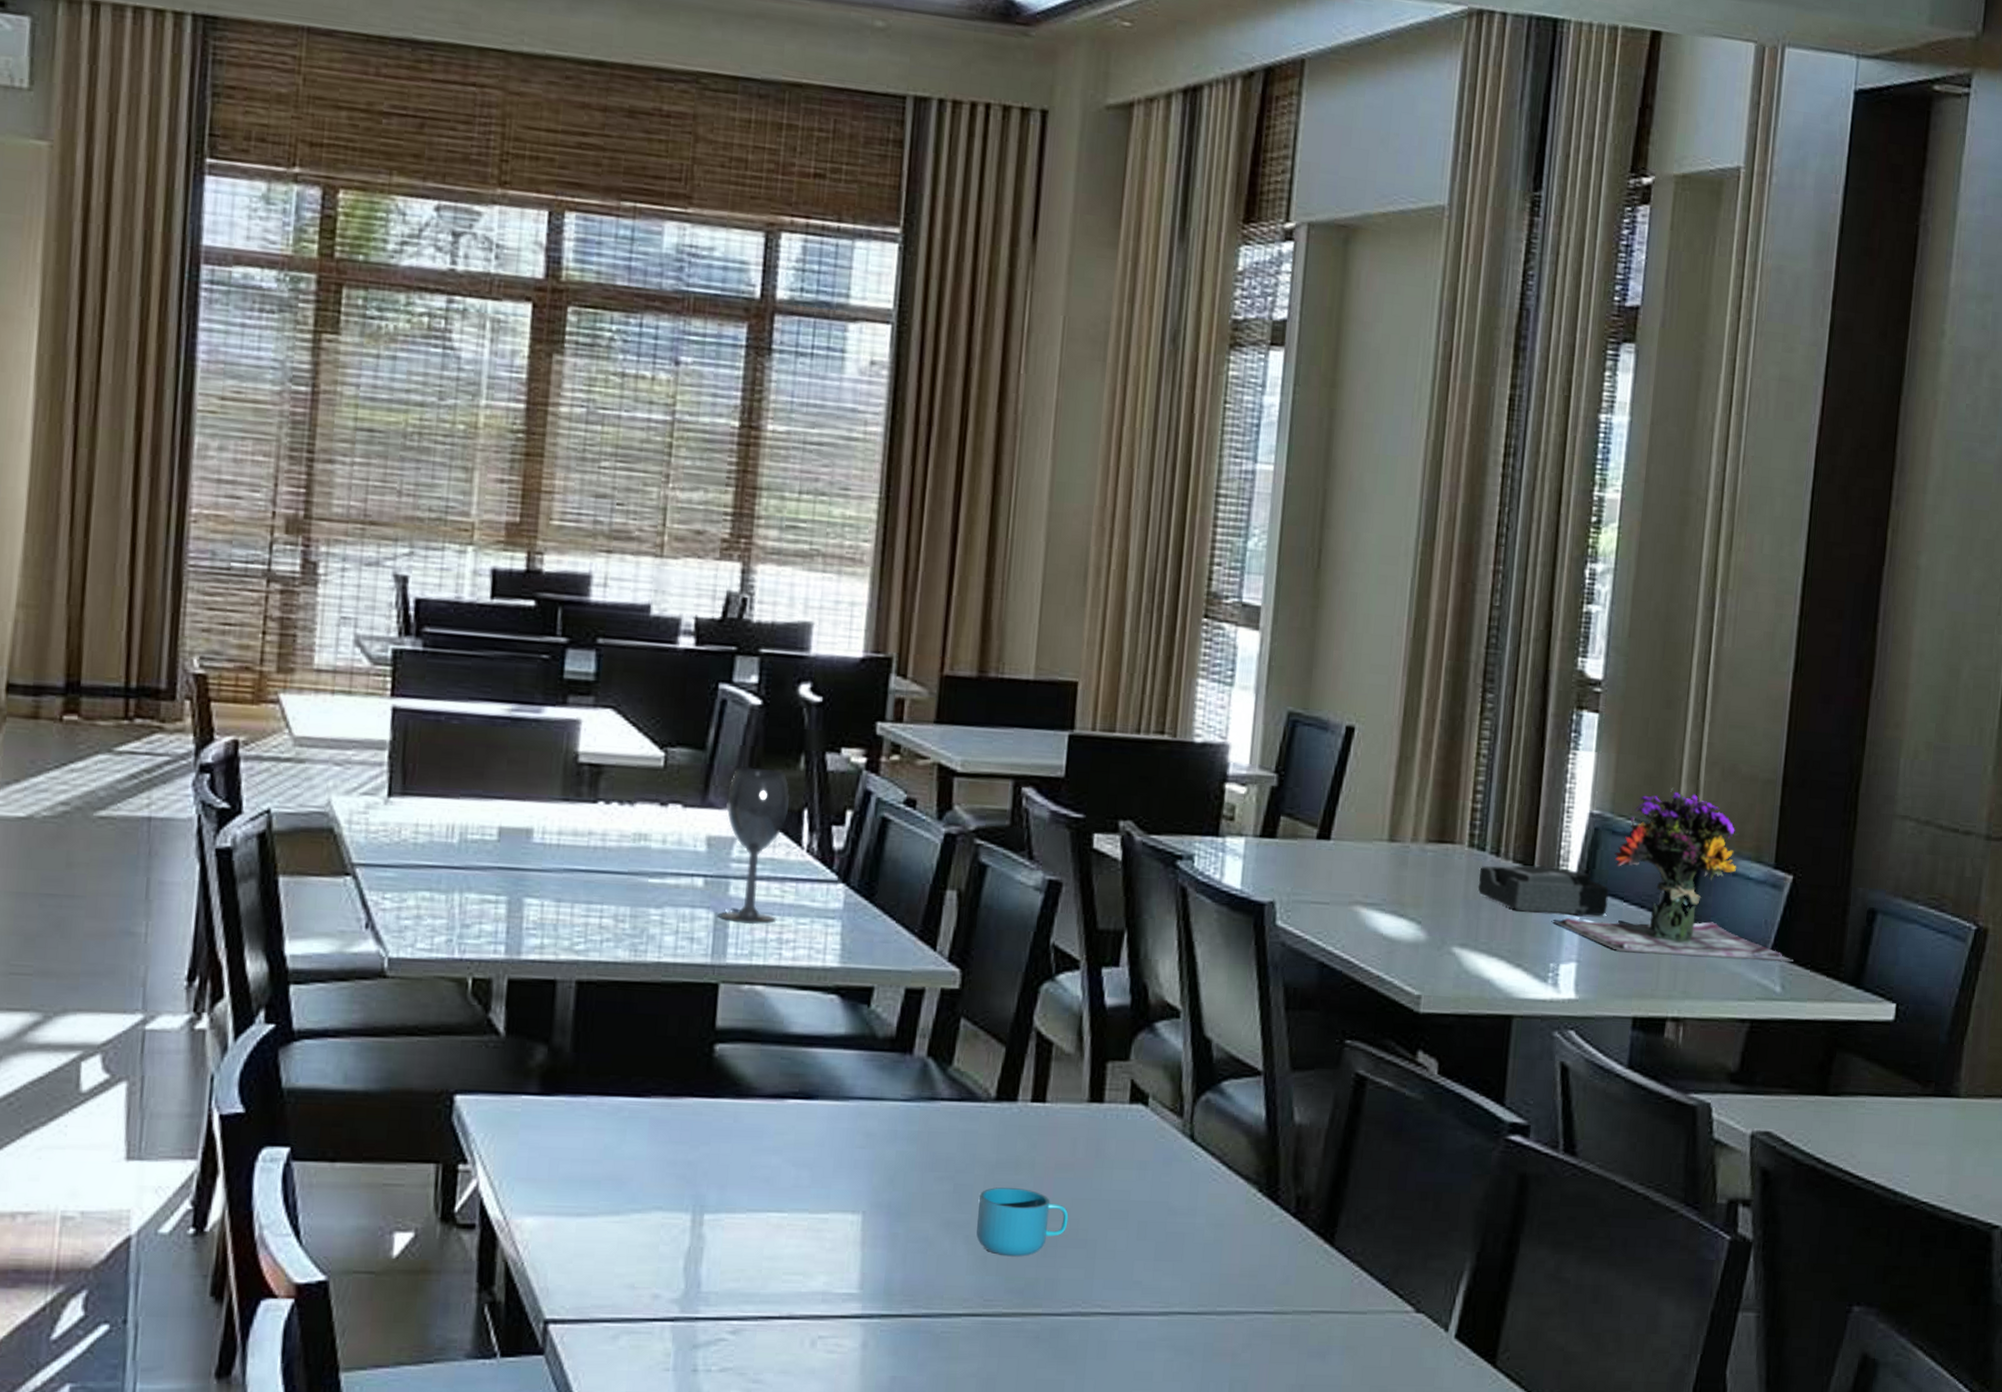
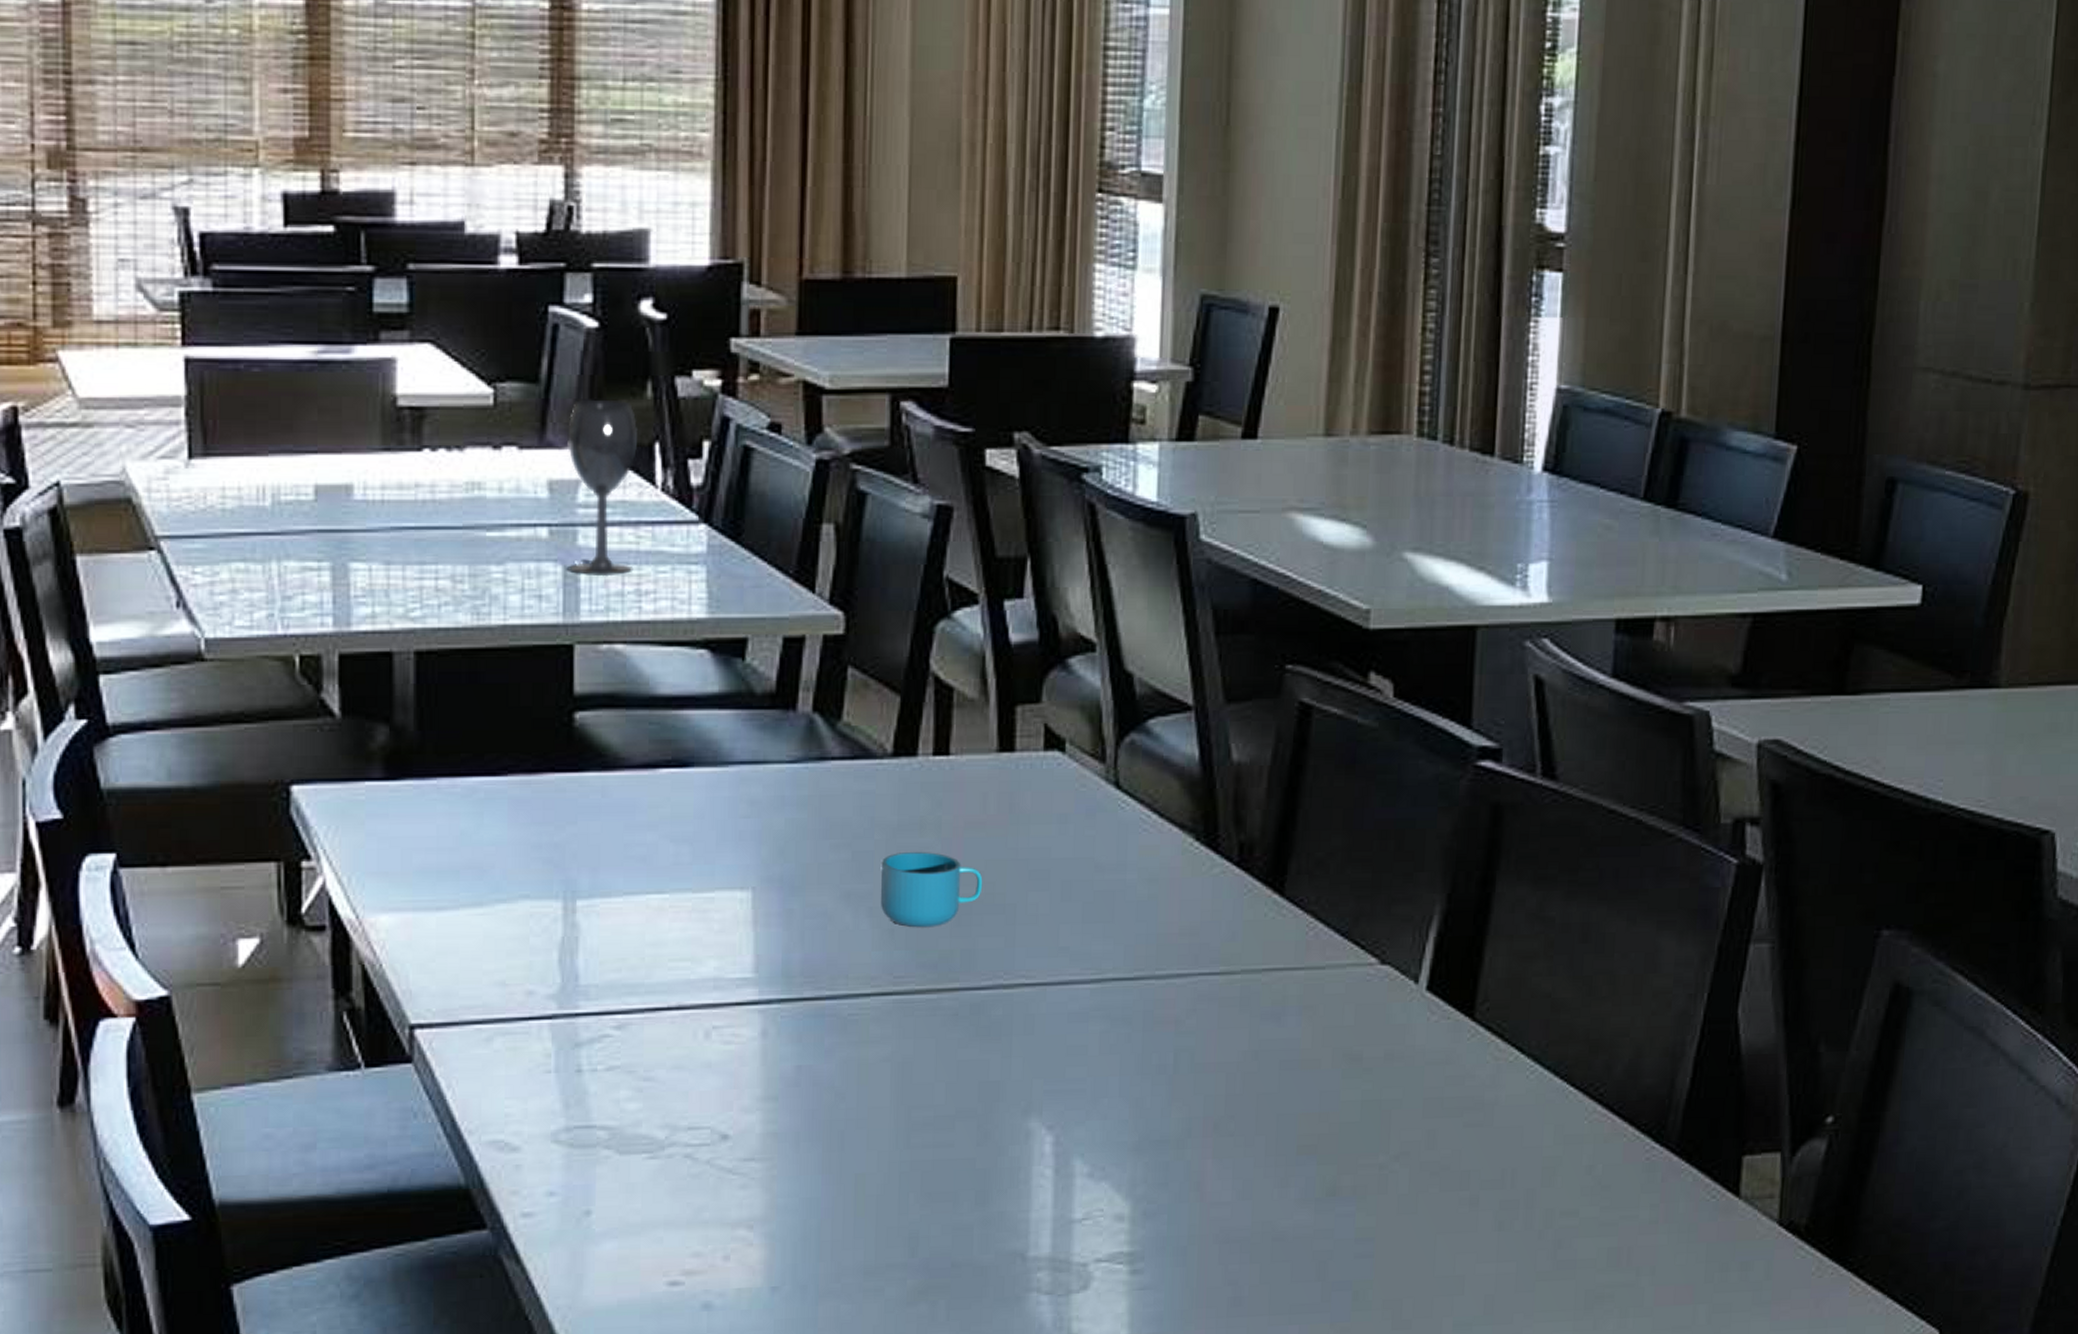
napkin holder: present [1478,865,1609,917] -> none [1430,453,1583,507]
flower arrangement: present [1553,787,1794,962] -> none [1519,353,1801,546]

